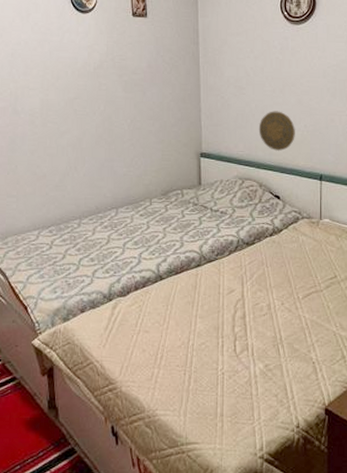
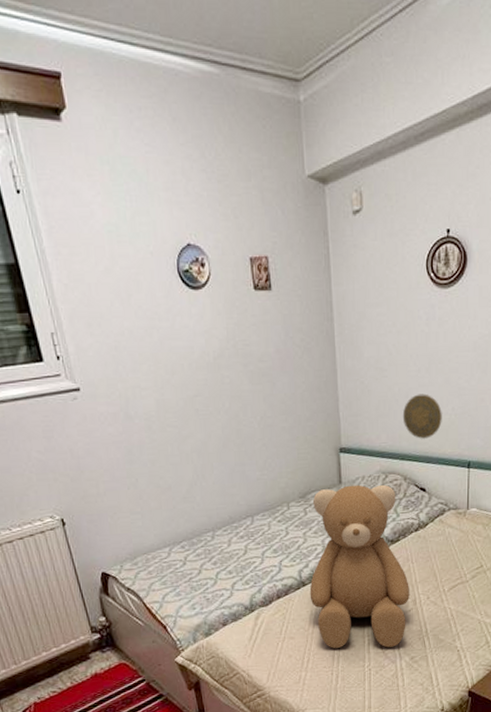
teddy bear: none [166,187,264,352] -> present [309,484,409,648]

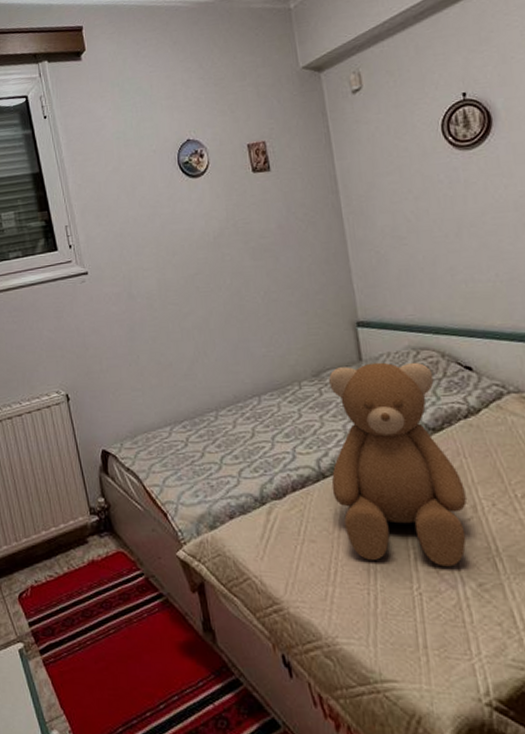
decorative plate: present [402,393,442,440] -> none [431,260,484,311]

